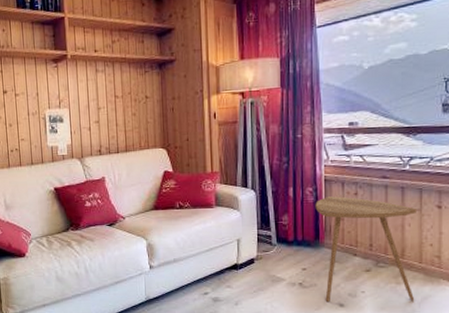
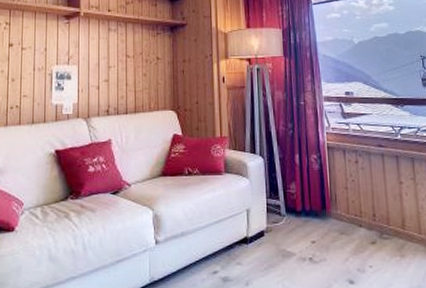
side table: present [315,196,416,302] -> none [320,164,419,279]

